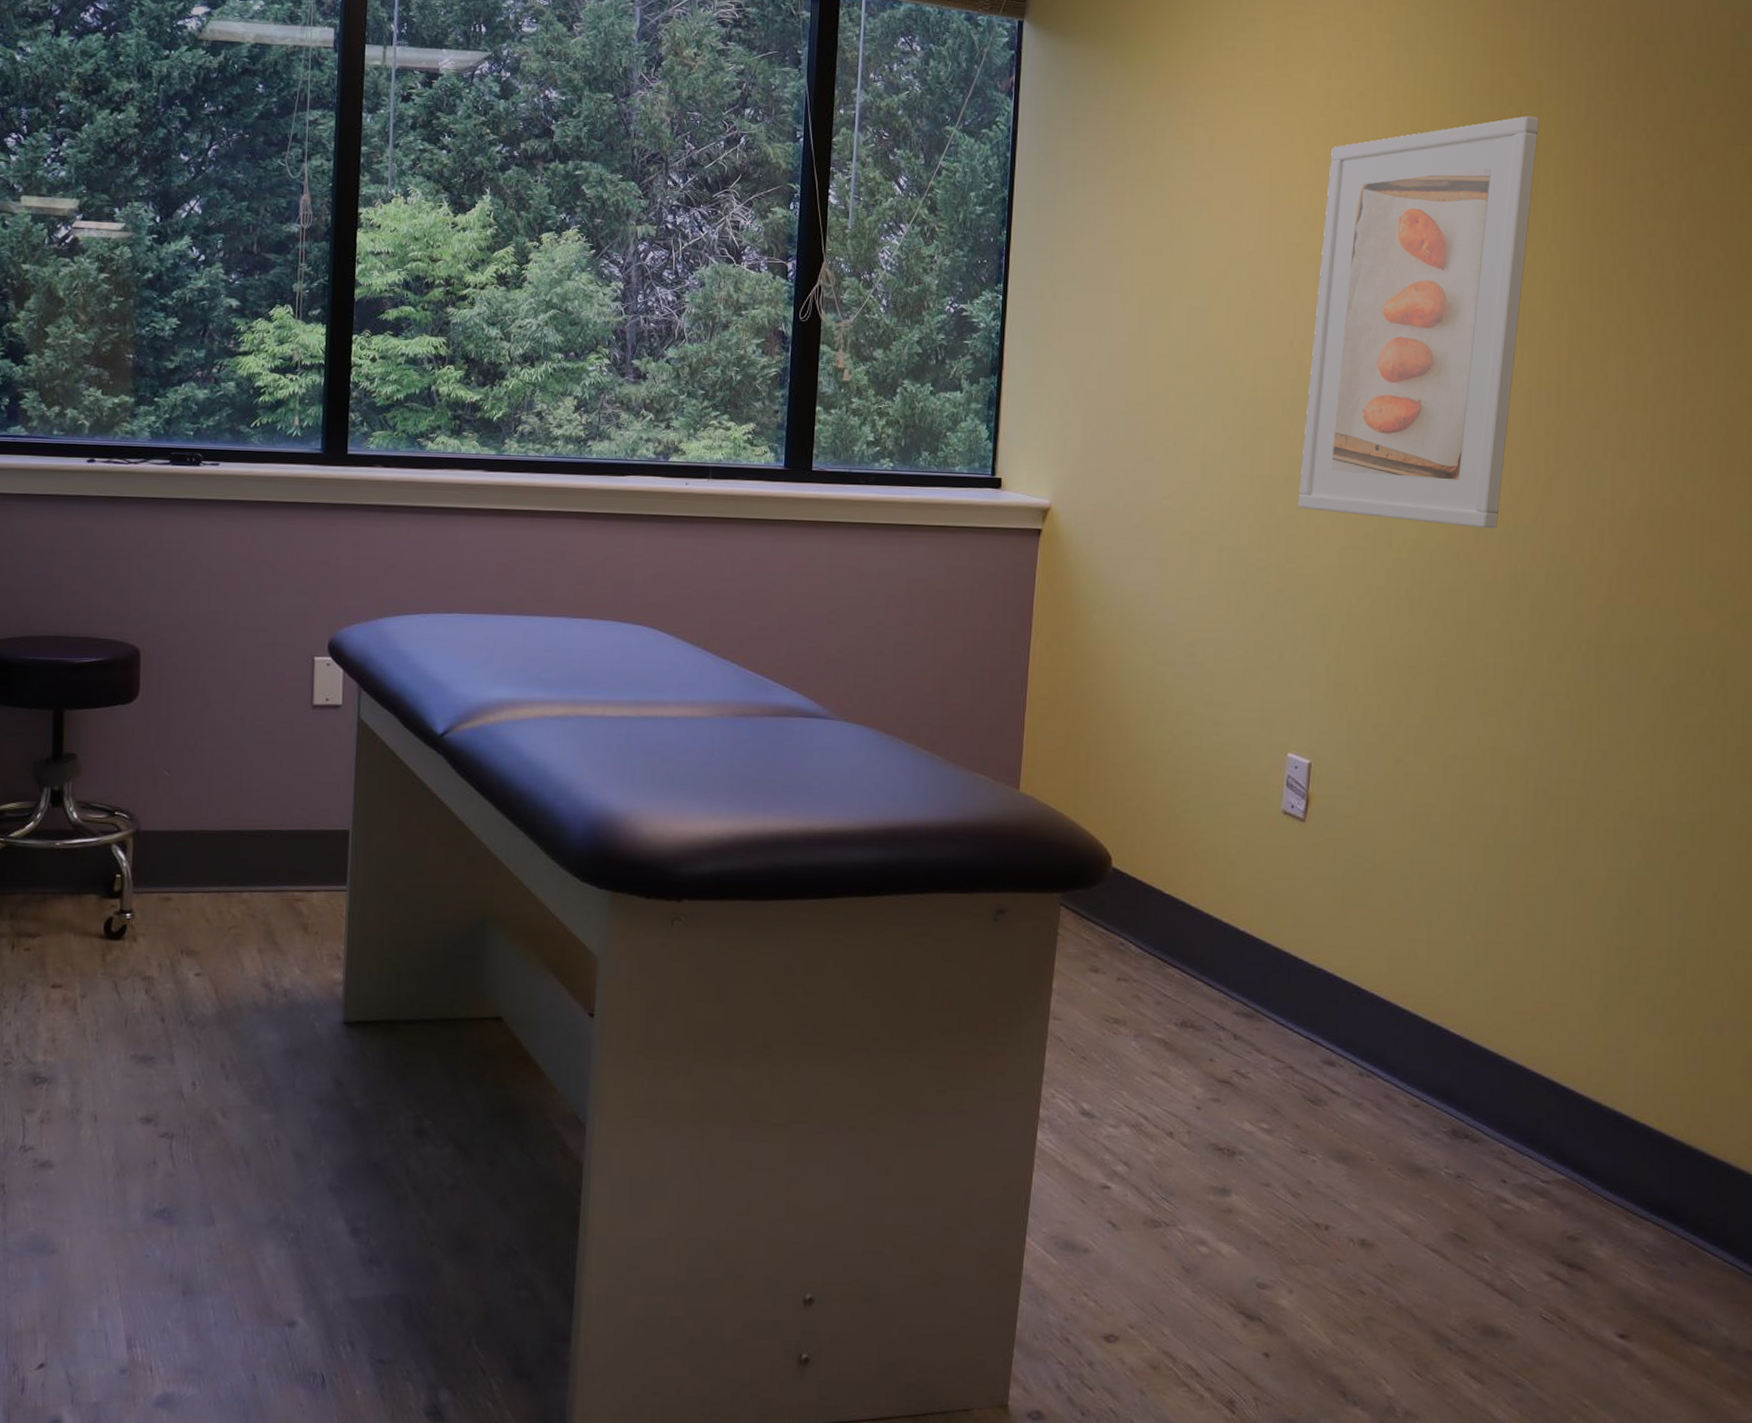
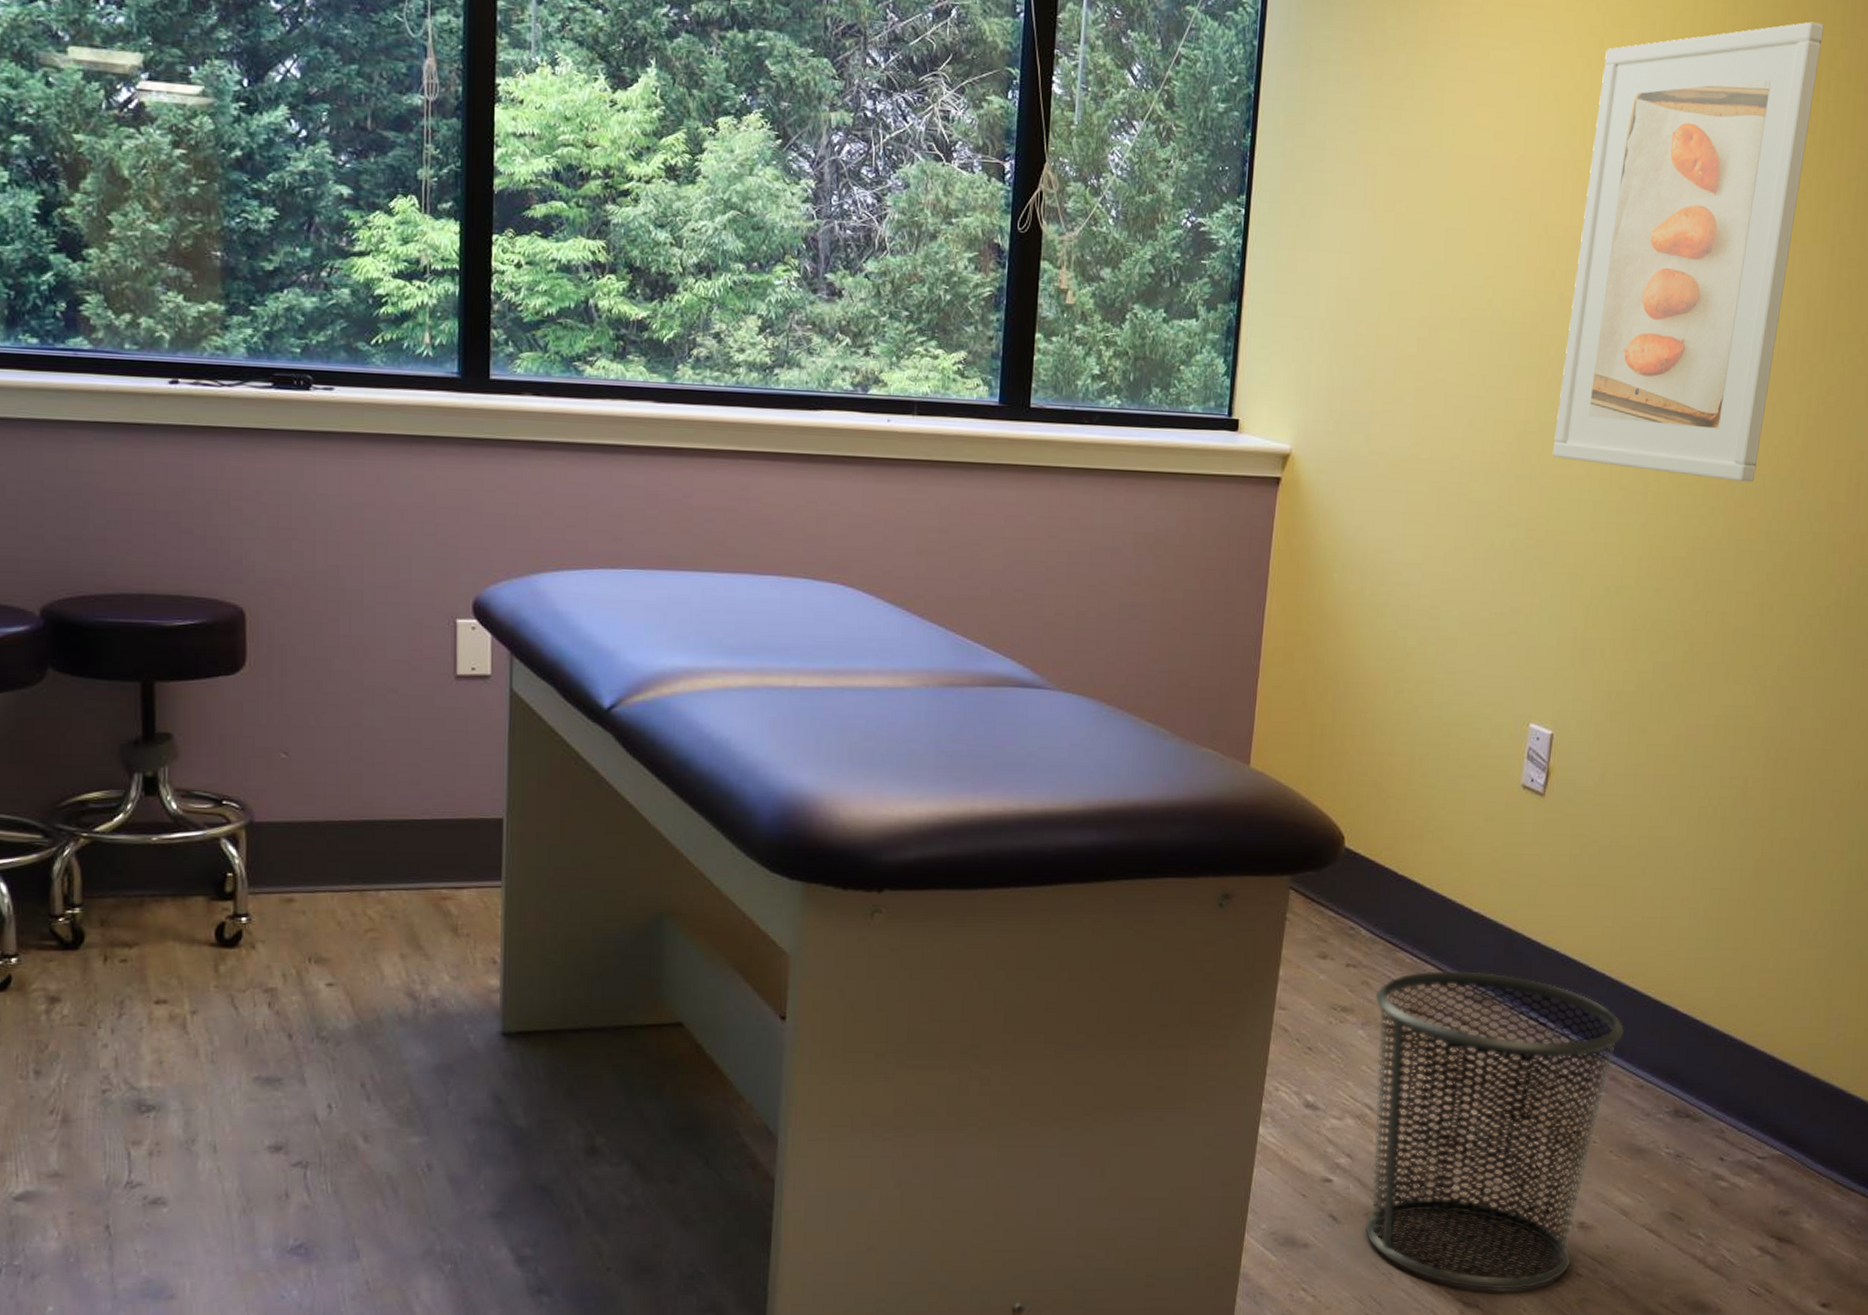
waste bin: none [1143,986,1396,1305] -> present [1364,971,1624,1290]

